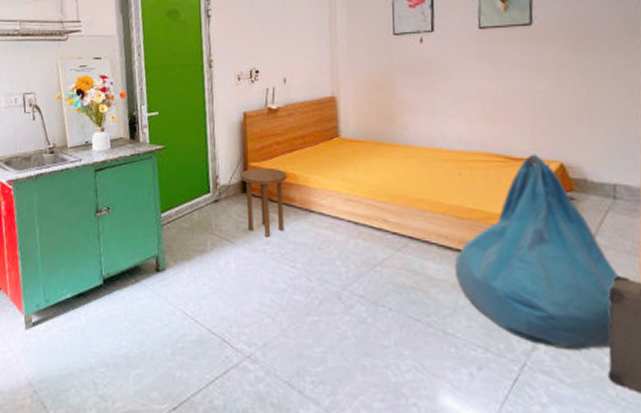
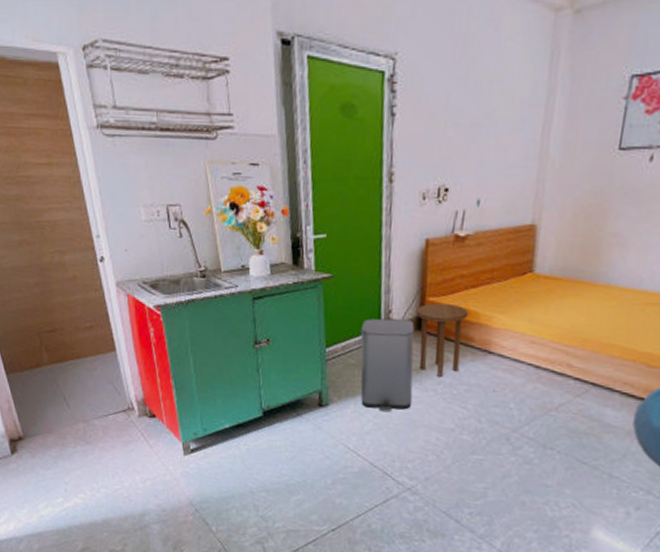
pedal bin: none [192,183,244,275] -> present [360,318,415,413]

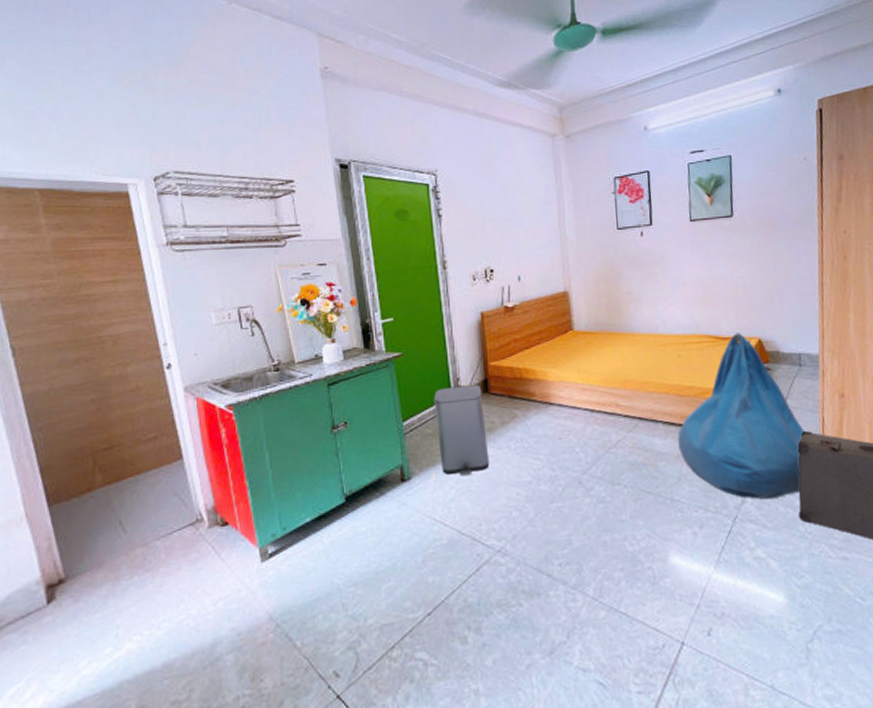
side table: present [416,303,469,377] -> none [481,366,527,433]

